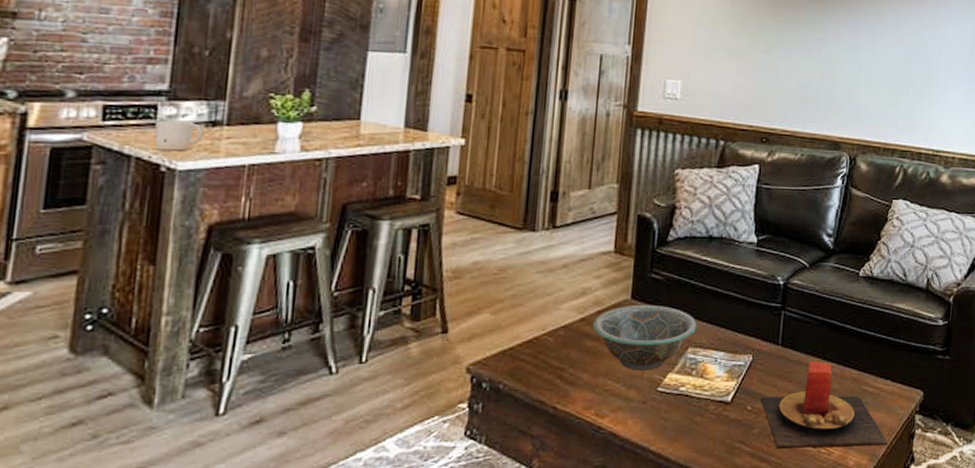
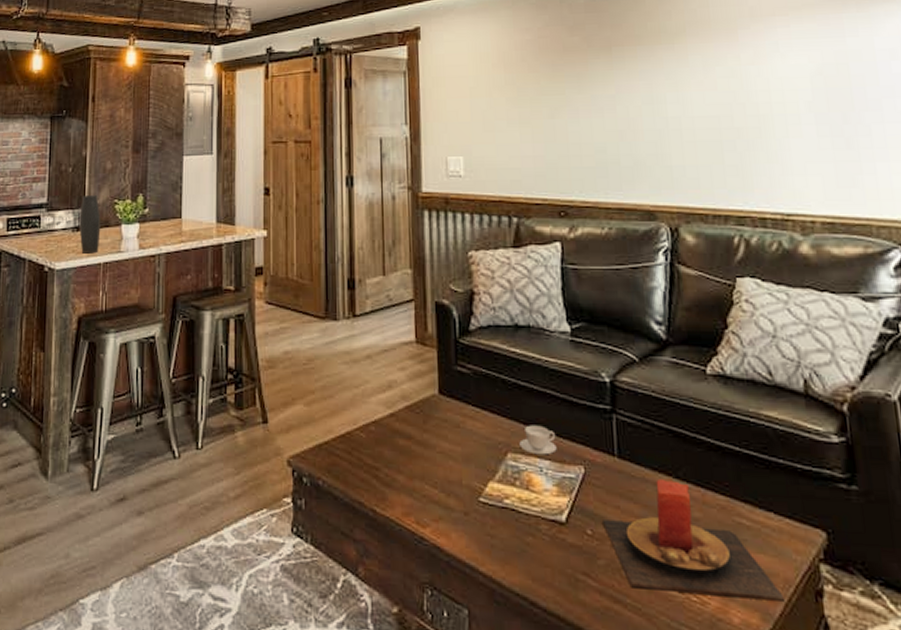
mug: present [154,119,204,151] -> none [39,227,71,253]
vase: none [215,85,249,154] -> present [79,195,101,254]
decorative bowl: present [593,304,697,371] -> none [403,400,514,477]
teacup: none [700,323,733,348] -> present [519,425,557,455]

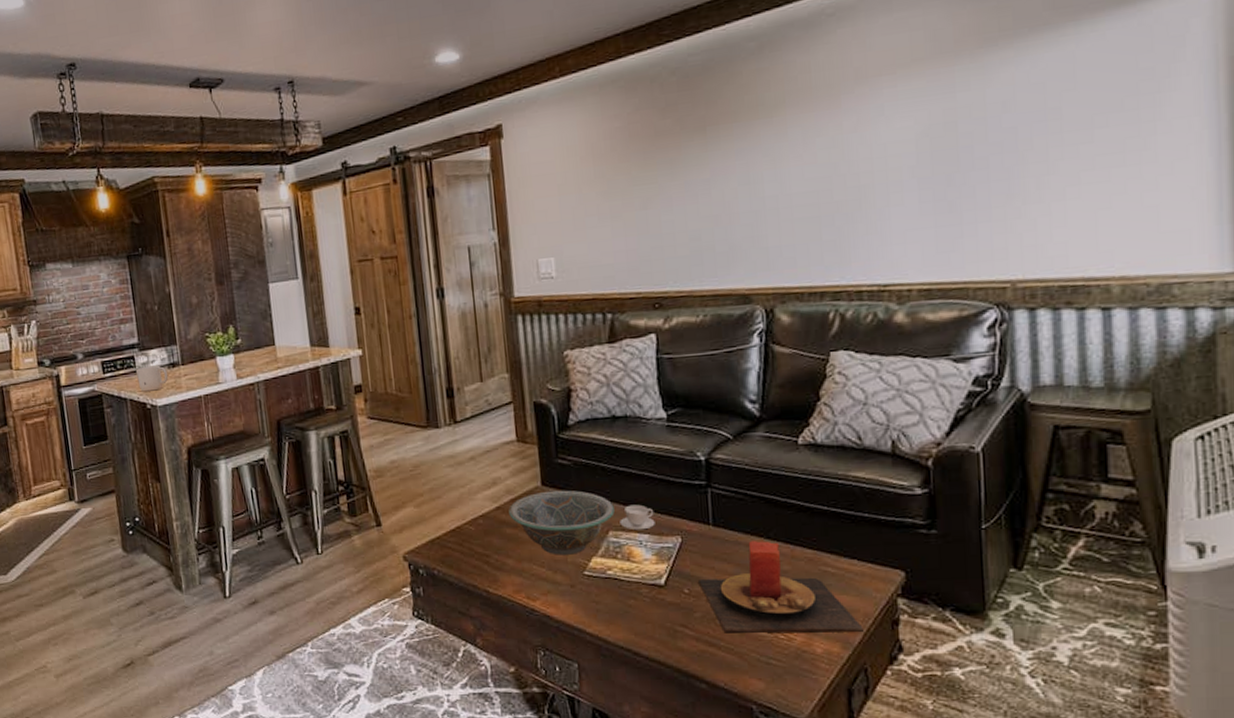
mug: none [39,227,71,253] -> present [135,365,169,392]
vase: present [79,195,101,254] -> none [172,331,198,388]
decorative bowl: none [403,400,514,477] -> present [509,490,615,555]

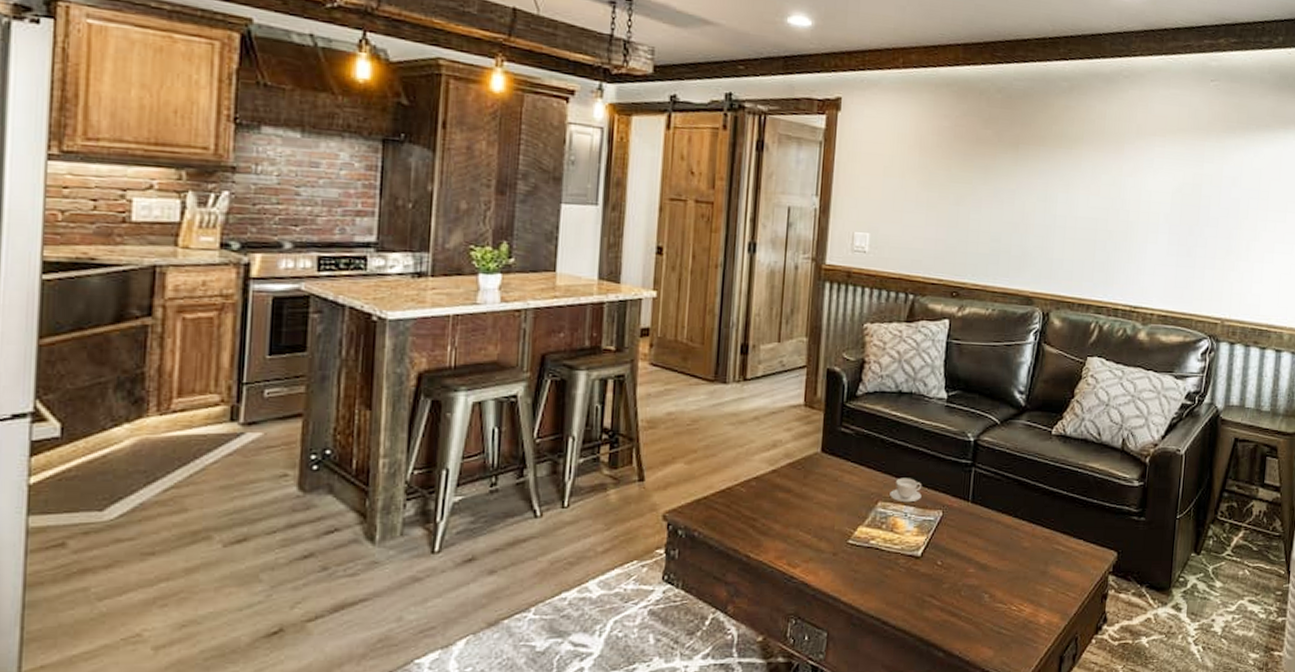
mug: present [135,365,169,392] -> none [365,270,410,301]
decorative bowl: present [509,490,615,555] -> none [784,458,887,523]
candle: present [699,540,864,633] -> none [951,517,1080,605]

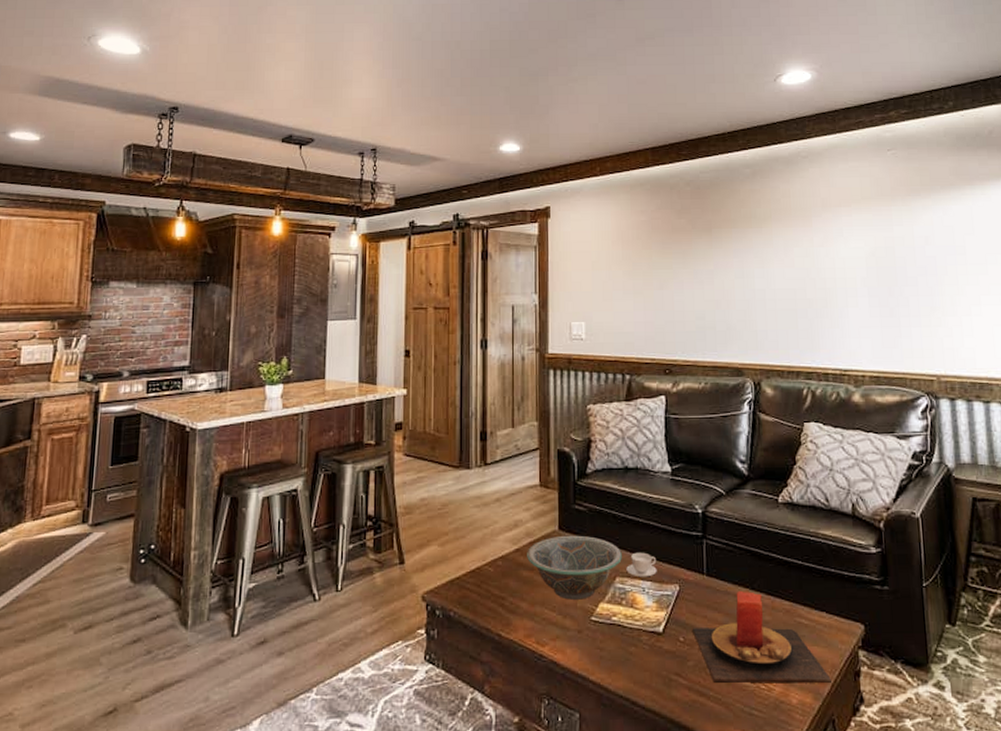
decorative bowl: none [784,458,887,523] -> present [527,535,622,600]
candle: none [951,517,1080,605] -> present [693,590,831,683]

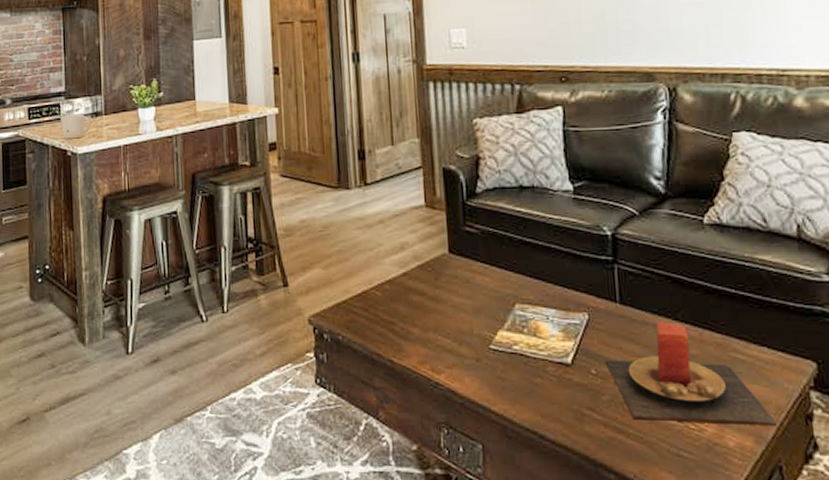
mug: none [181,389,214,414] -> present [59,113,91,139]
decorative bowl: present [527,535,622,600] -> none [415,258,521,327]
teacup: present [626,552,657,577] -> none [526,277,562,305]

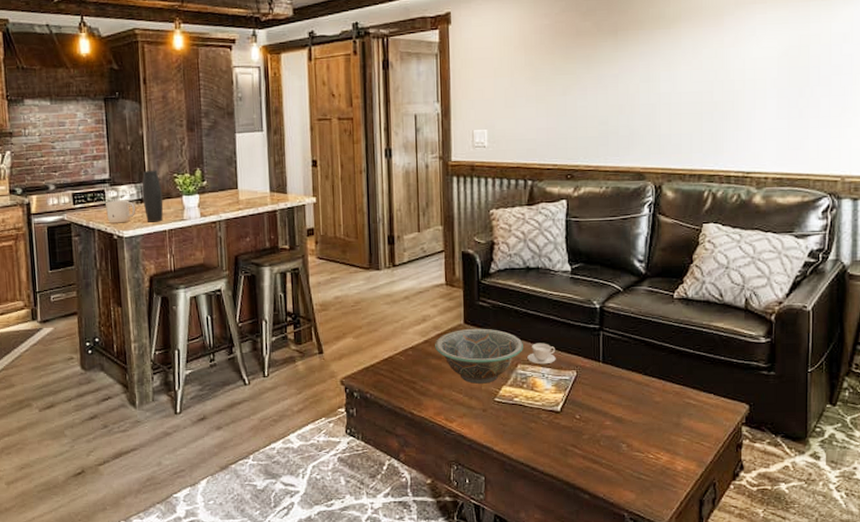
vase: none [97,82,119,138] -> present [141,171,164,222]
decorative bowl: none [415,258,521,327] -> present [435,328,523,384]
teacup: none [526,277,562,305] -> present [527,343,556,365]
candle: present [606,320,777,426] -> none [588,375,715,453]

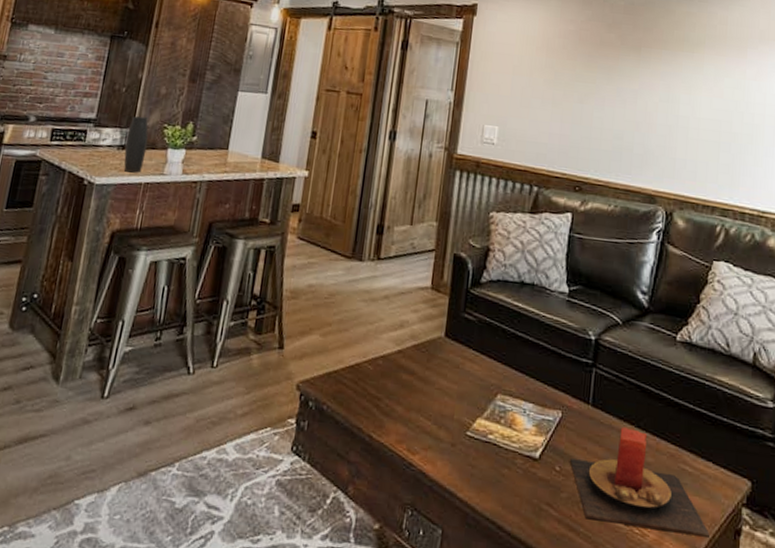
mug: present [105,200,136,224] -> none [82,142,116,169]
decorative bowl: present [435,328,523,384] -> none [408,343,507,413]
teacup: present [527,343,556,365] -> none [509,371,542,399]
candle: none [588,375,715,453] -> present [570,426,710,537]

